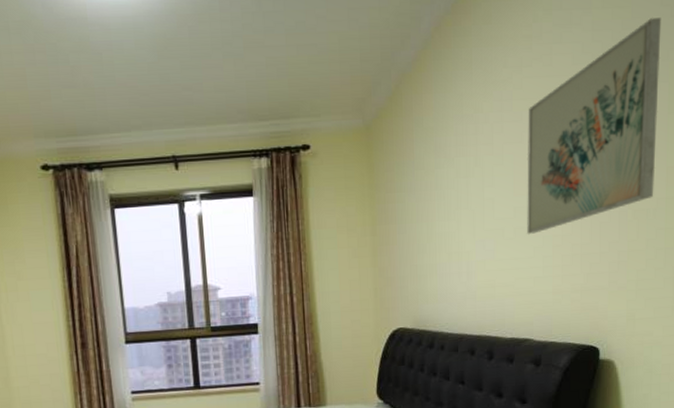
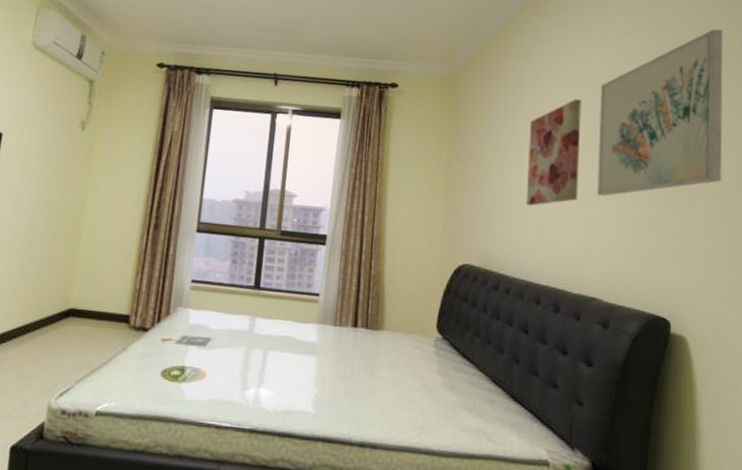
wall art: none [454,129,509,257] -> present [526,99,581,206]

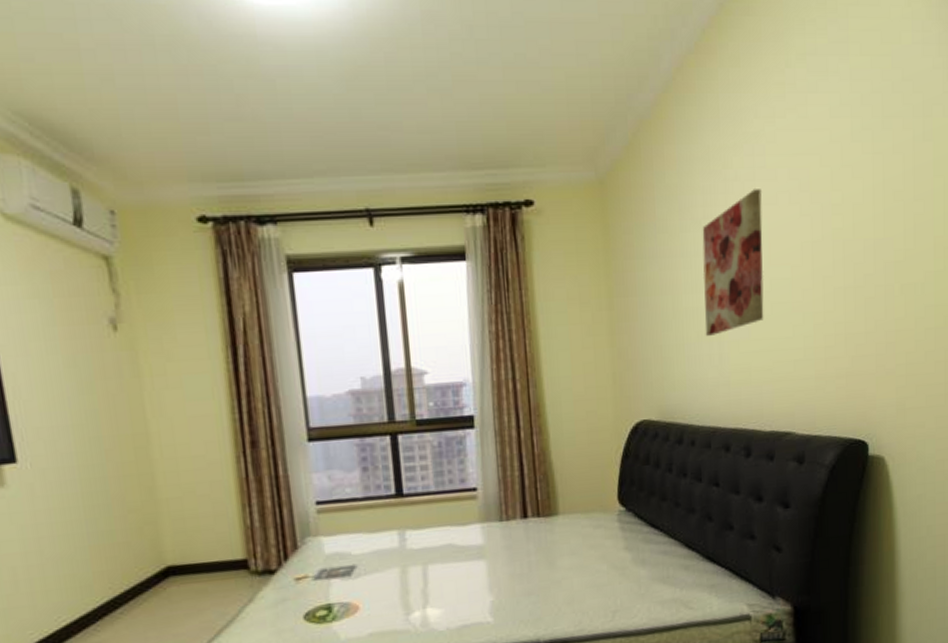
wall art: present [597,29,724,196] -> none [783,69,924,310]

